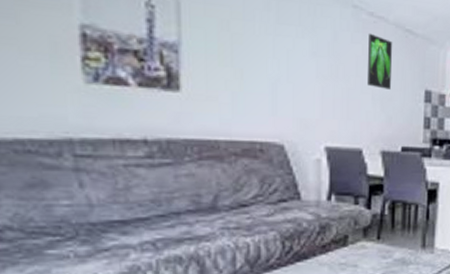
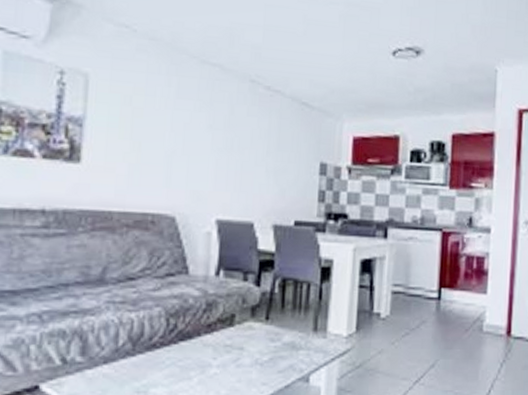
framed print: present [366,33,393,89] -> none [261,106,289,162]

